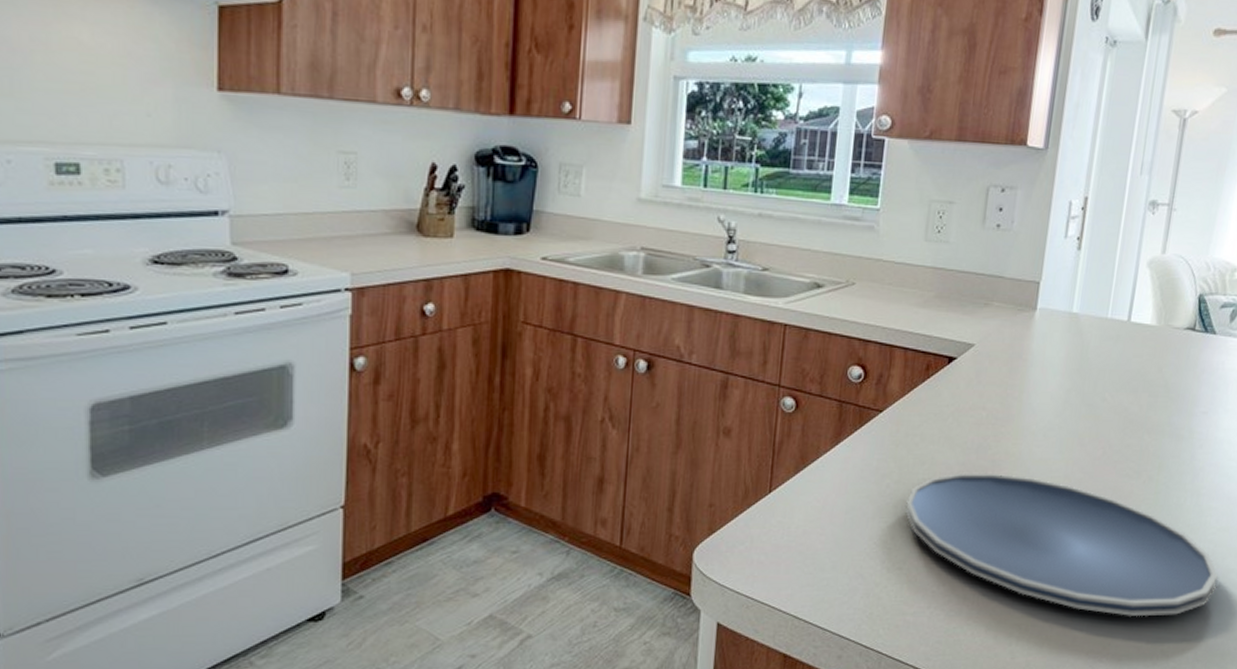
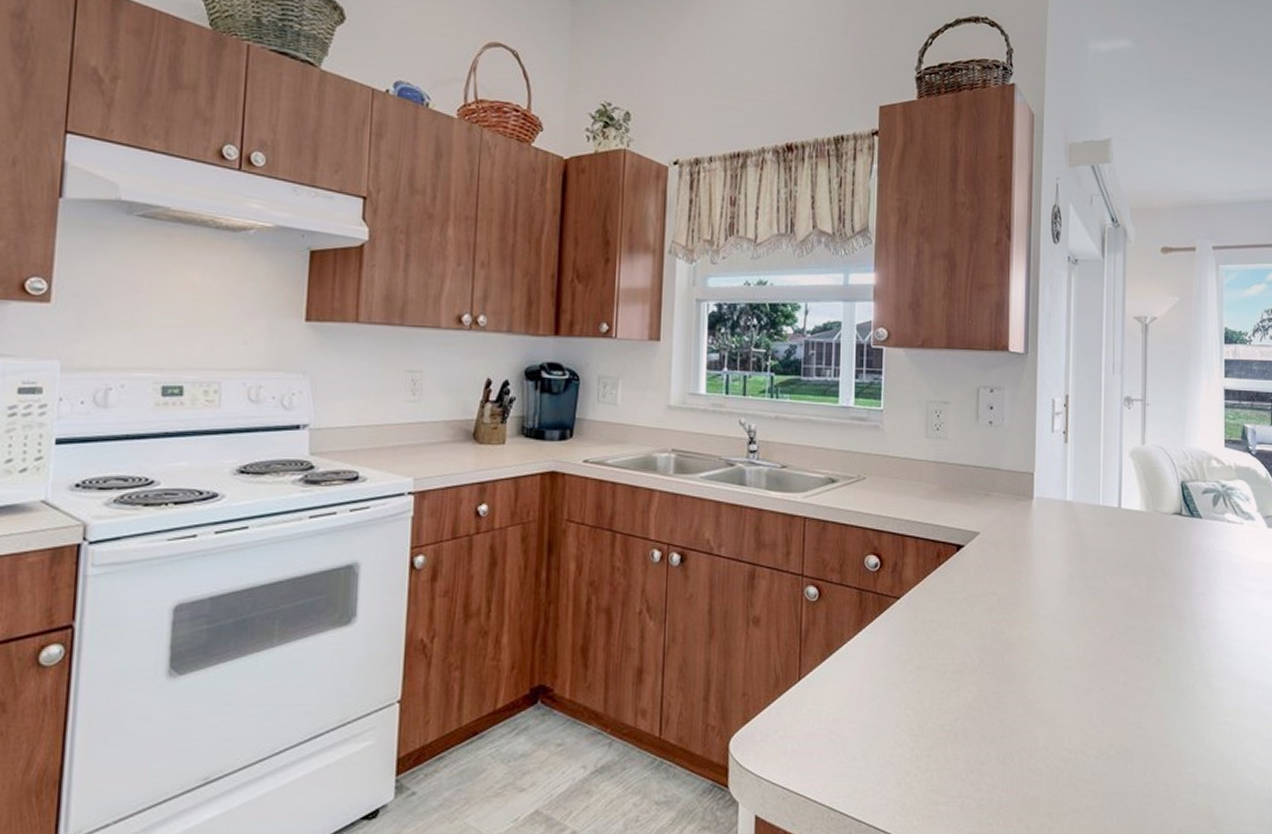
plate: present [905,473,1218,617] -> none [929,657,1238,804]

